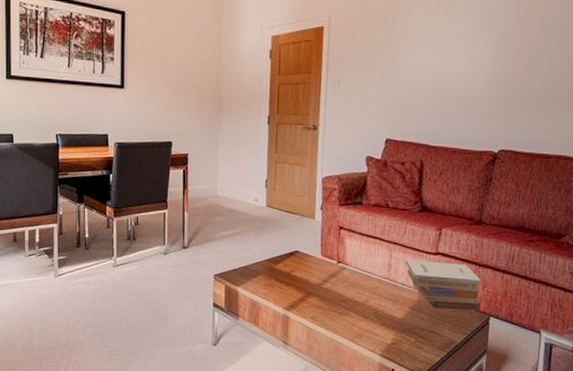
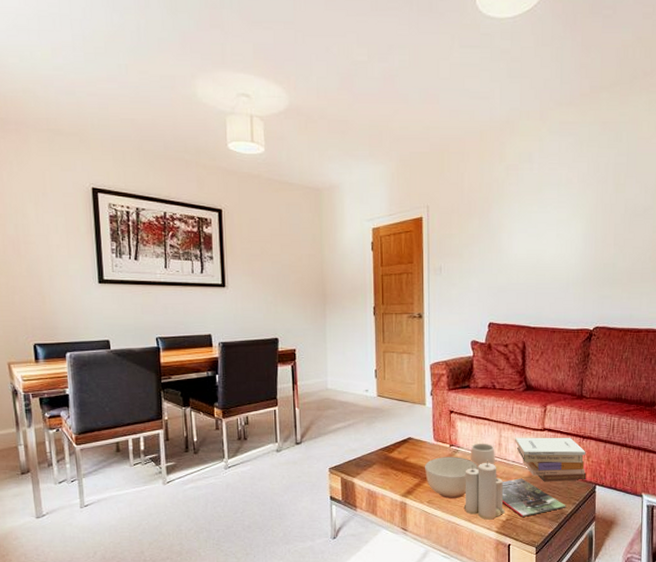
bowl: none [309,273,366,317] -> present [424,457,479,499]
candle: none [347,280,391,342] -> present [463,460,506,520]
mug: none [357,262,385,290] -> present [469,443,496,470]
magazine: none [387,302,456,343] -> present [501,478,566,517]

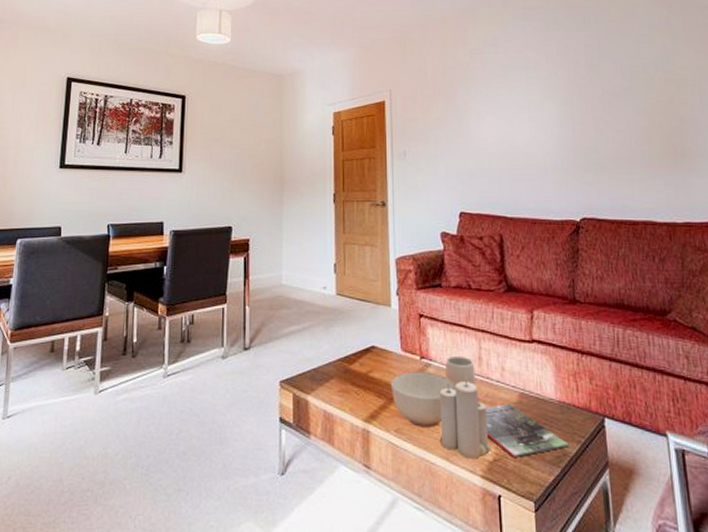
books: present [514,437,587,482] -> none [497,350,591,411]

